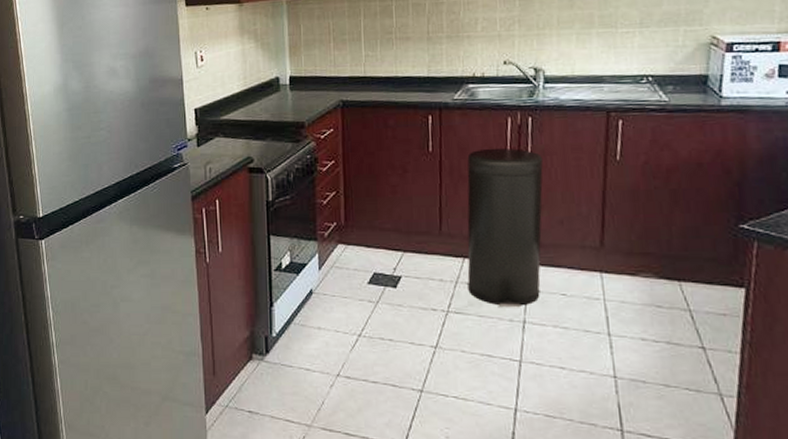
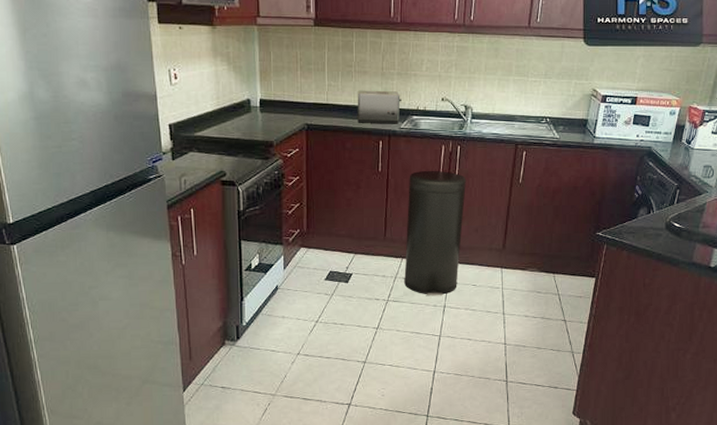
toaster: none [399,57,454,96] -> present [356,90,402,124]

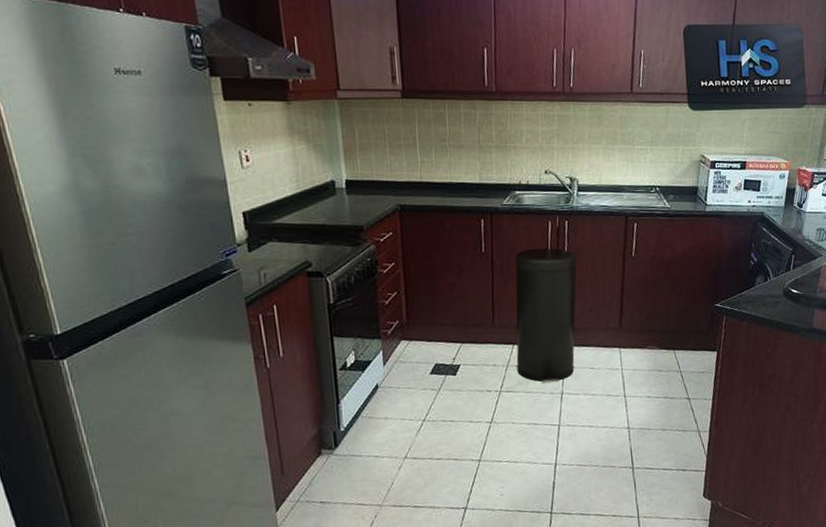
toaster: present [356,90,402,124] -> none [453,165,502,201]

